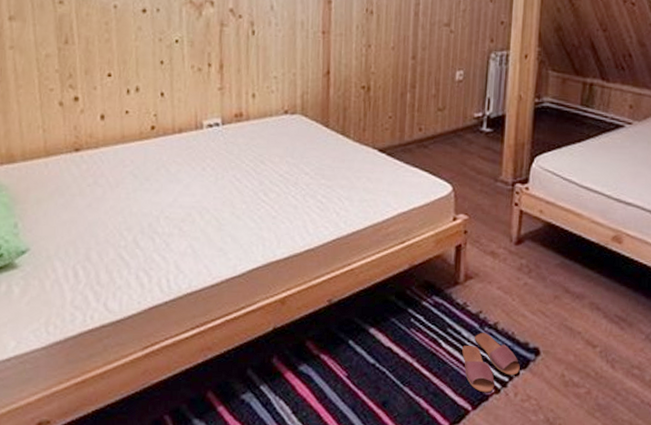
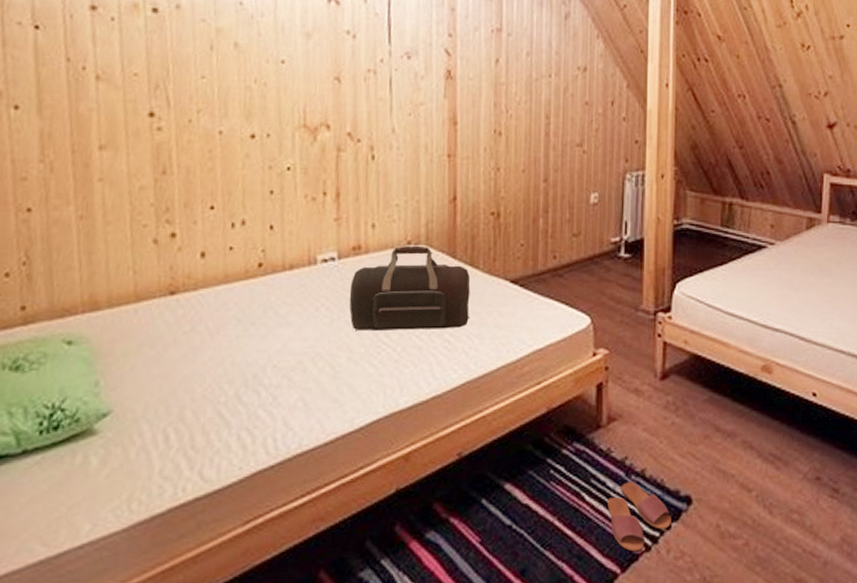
duffel bag: none [232,114,342,191] -> present [349,245,471,332]

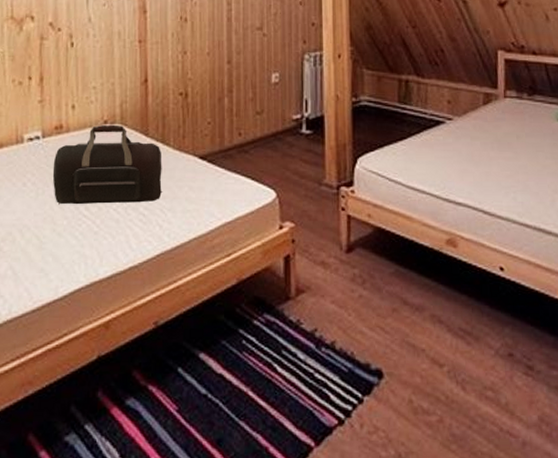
slippers: present [608,482,671,552] -> none [299,354,363,425]

